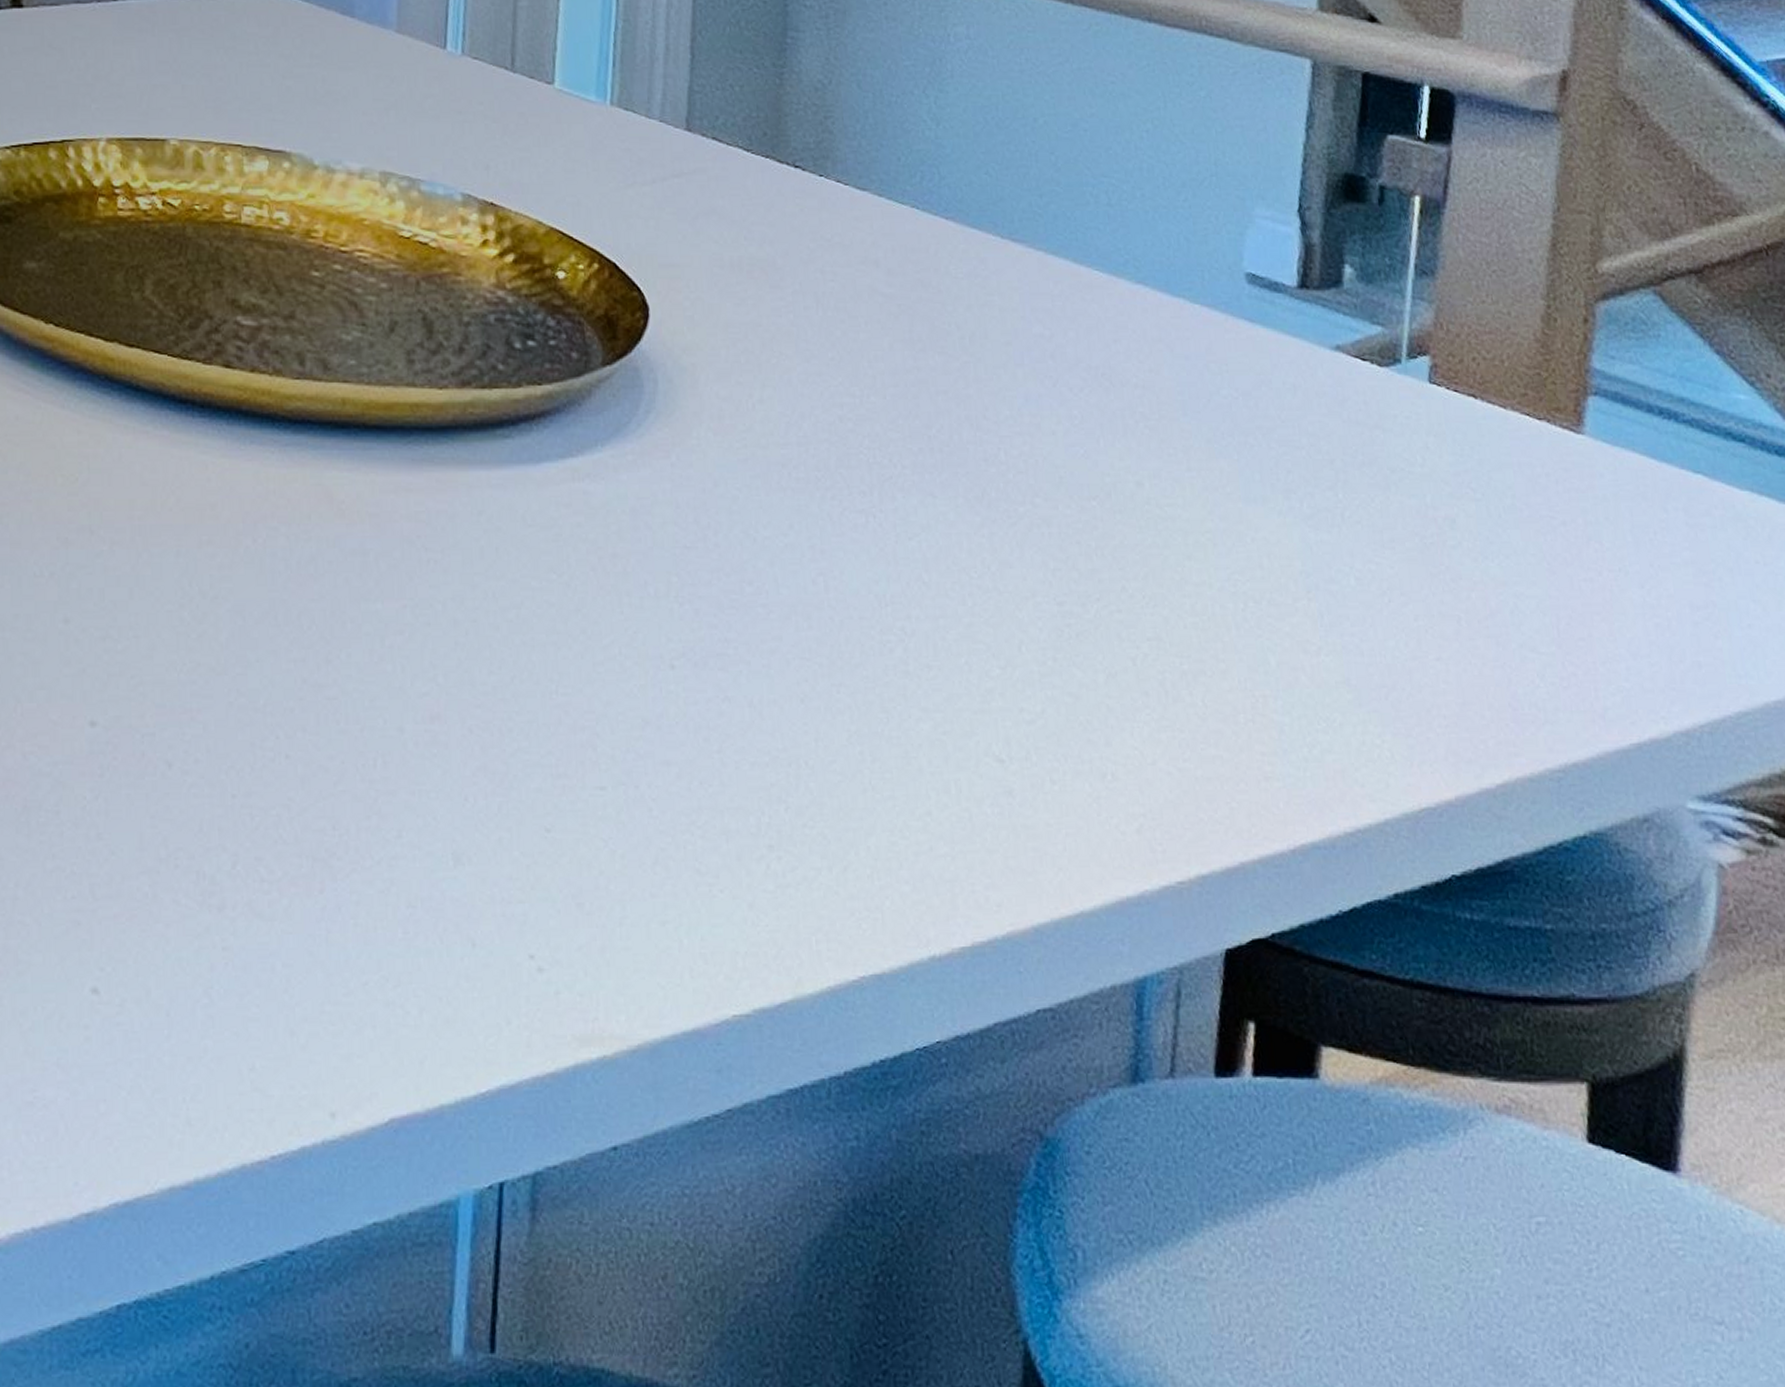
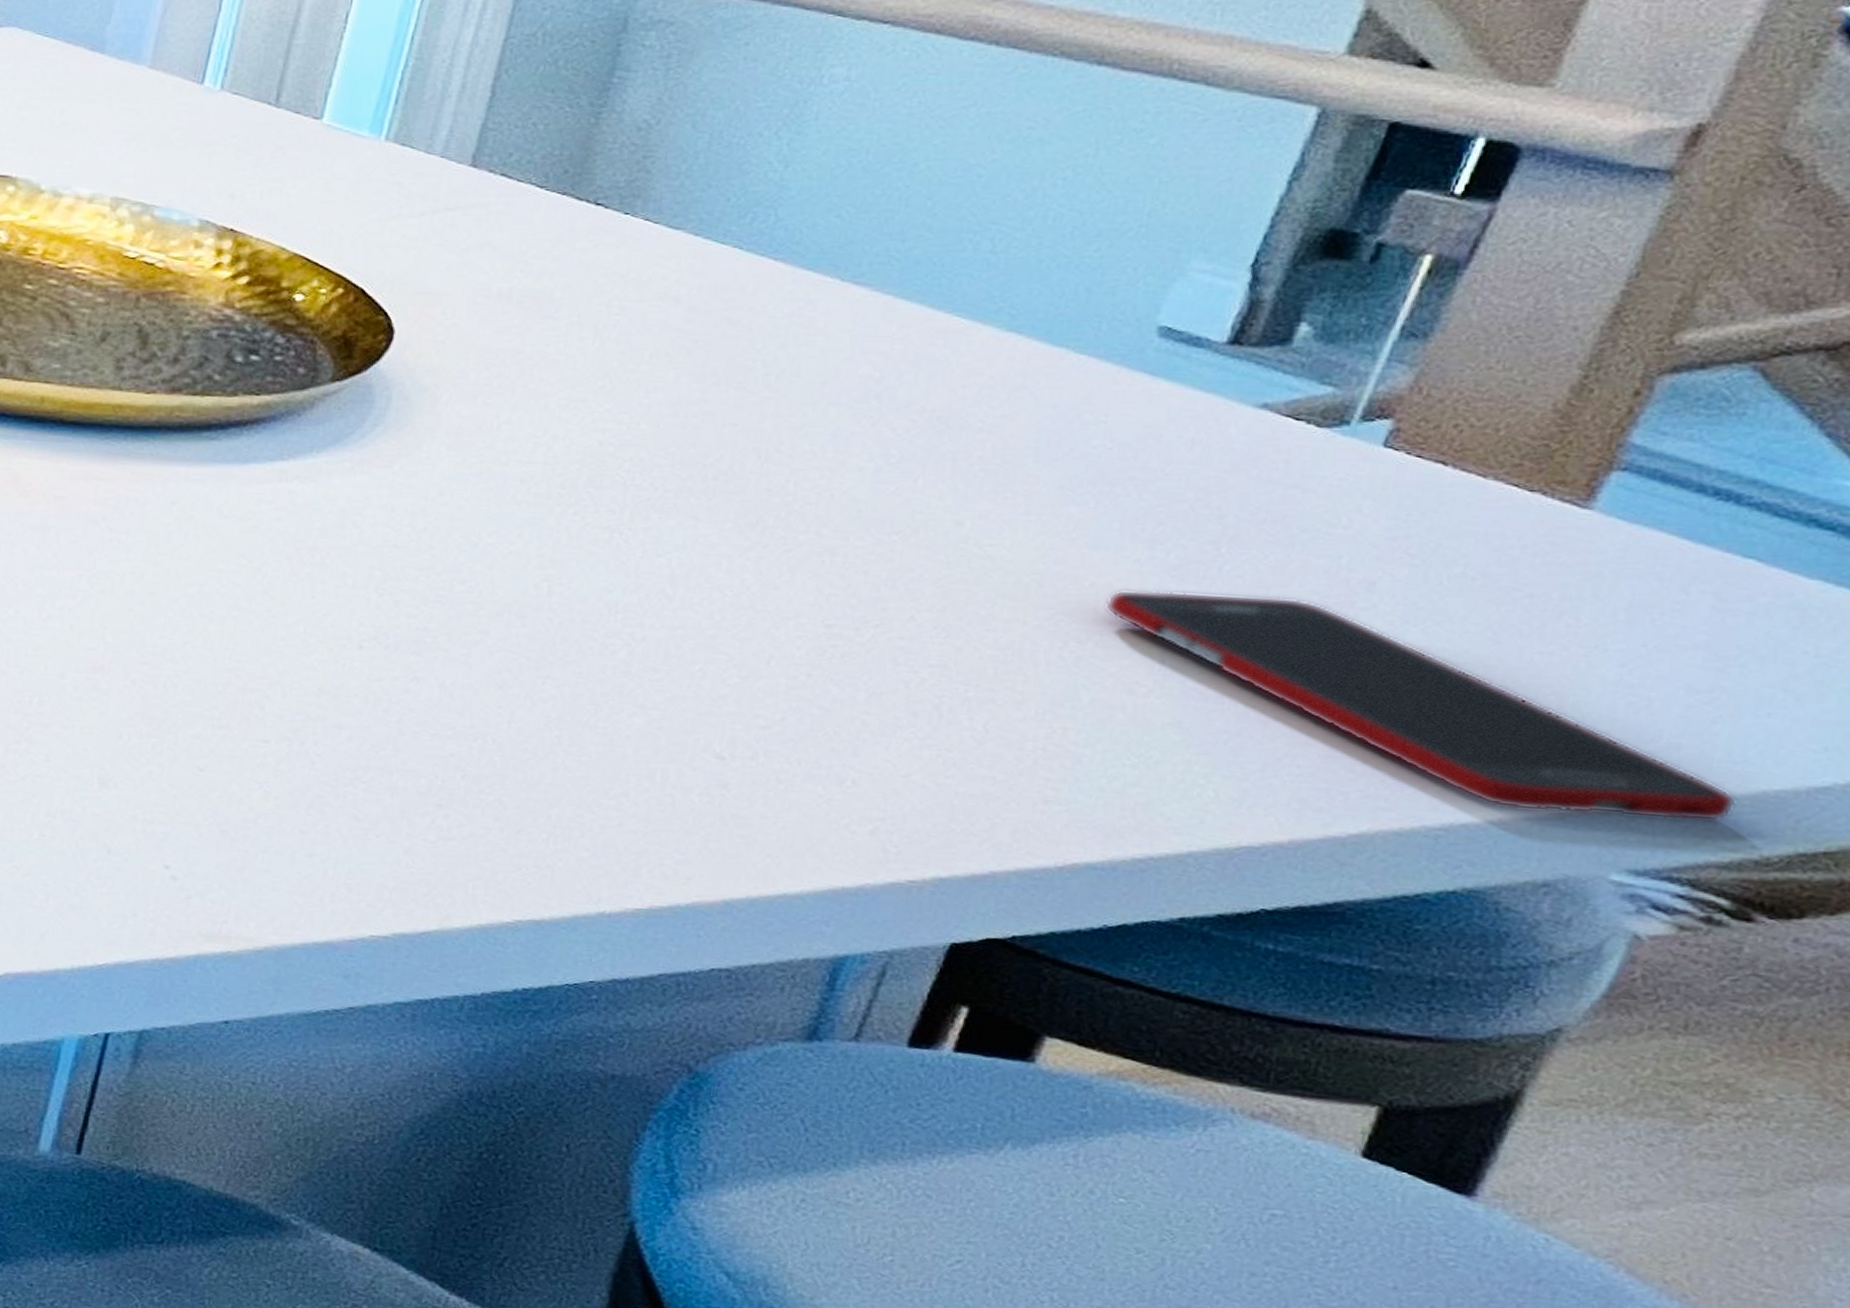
cell phone: none [1266,541,1752,744] -> present [1104,589,1737,822]

